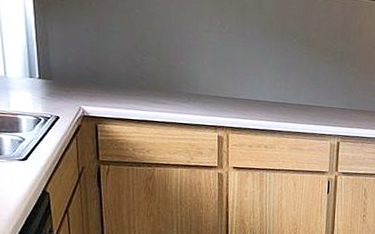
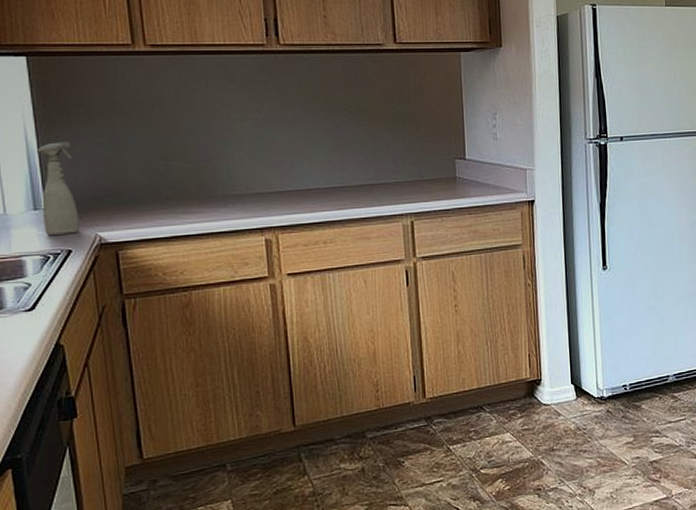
spray bottle: none [34,22,67,103] -> present [37,142,79,235]

